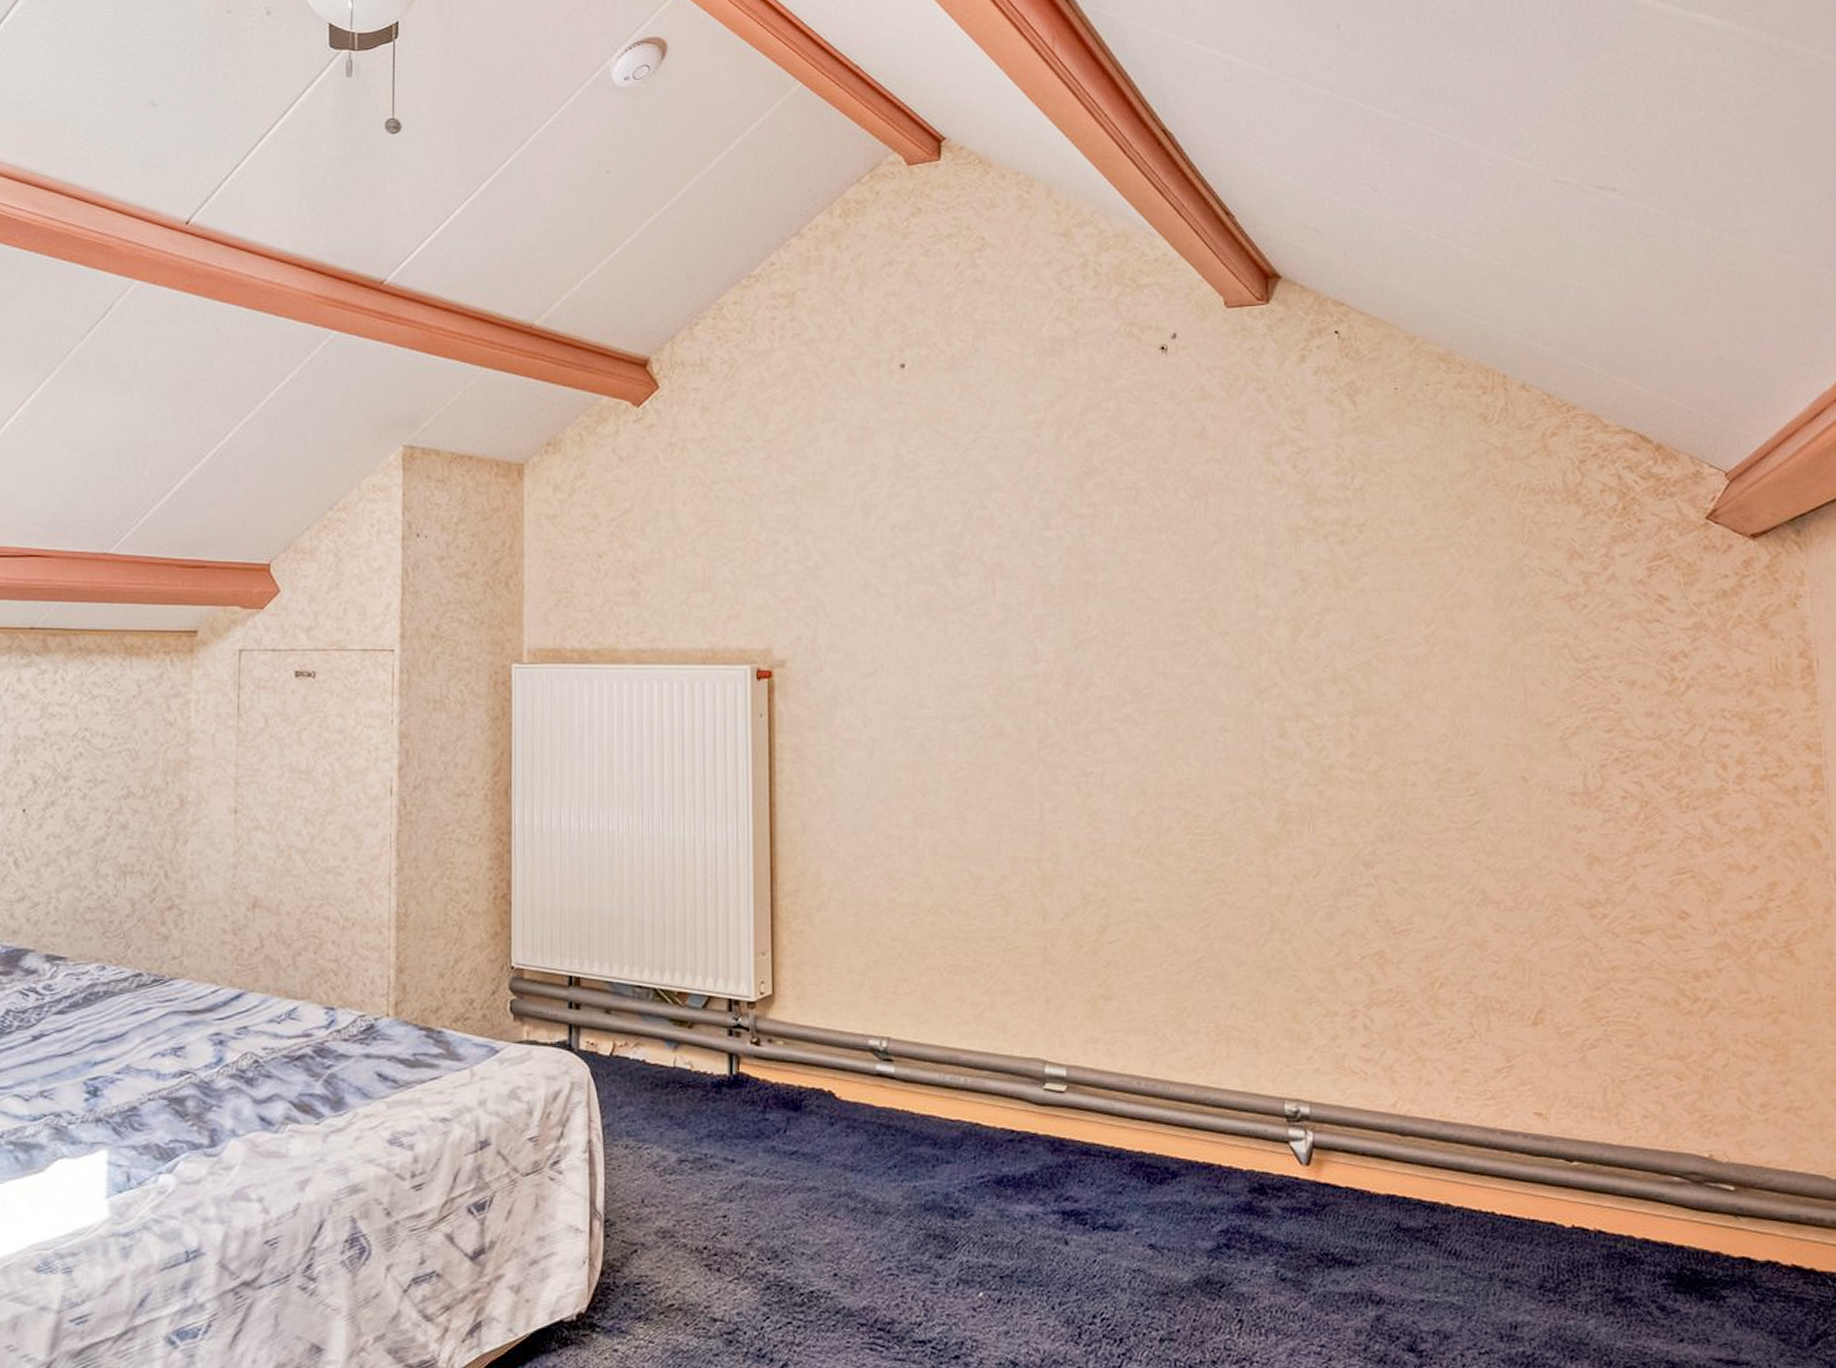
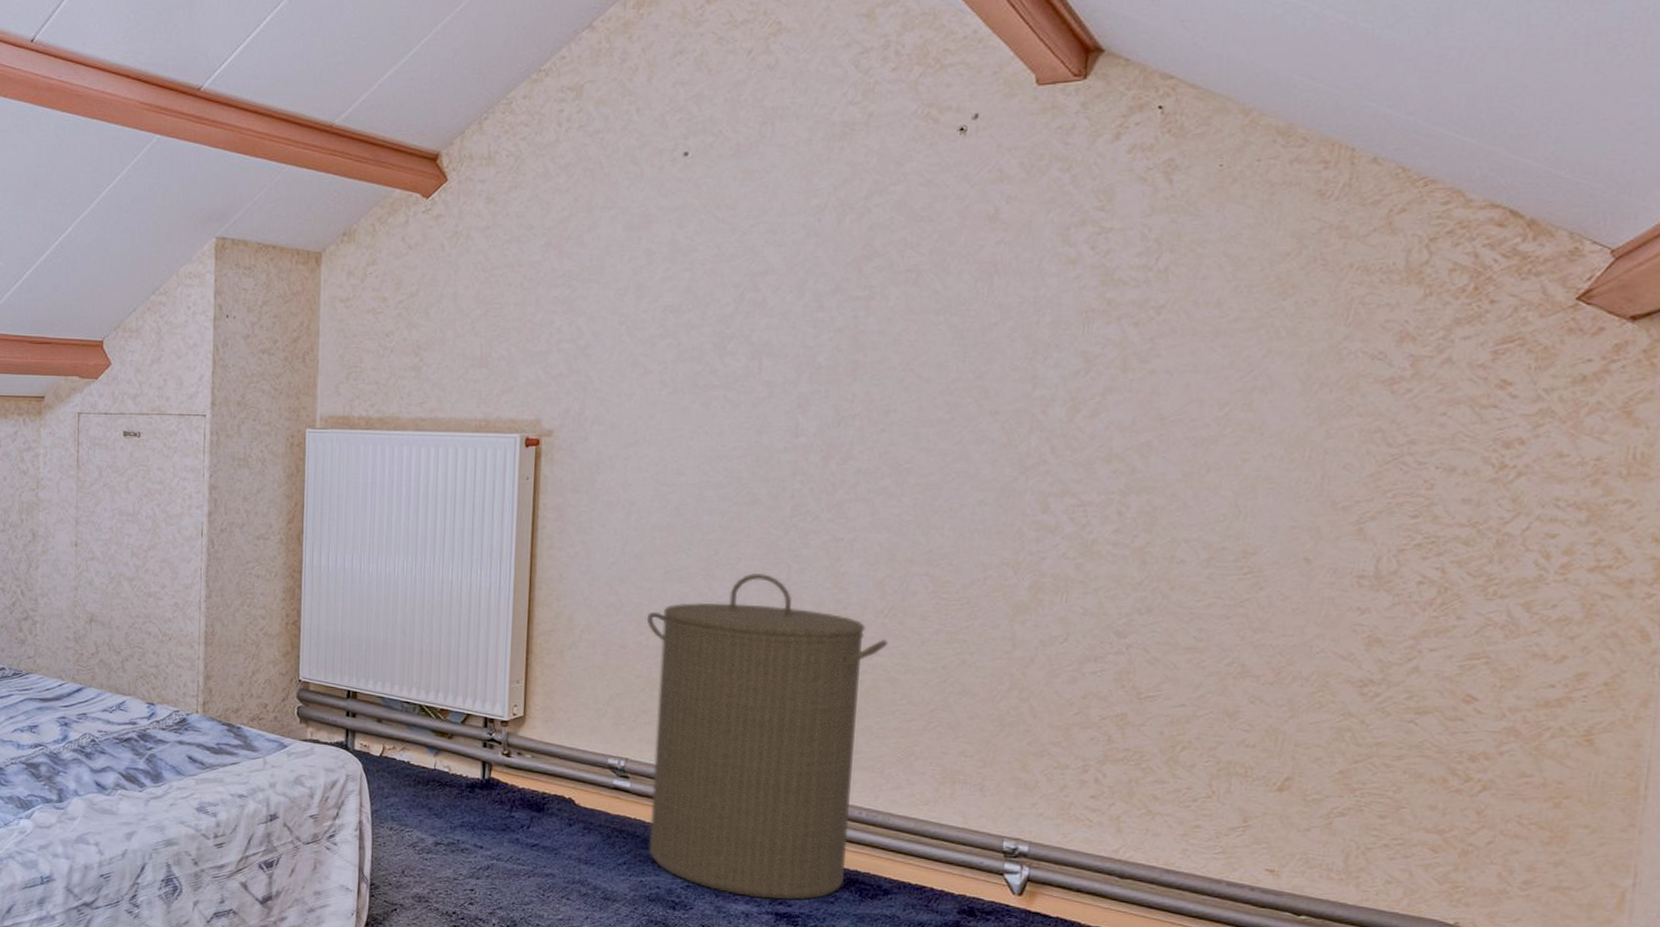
laundry hamper: none [898,813,1148,1195] -> present [646,572,889,900]

